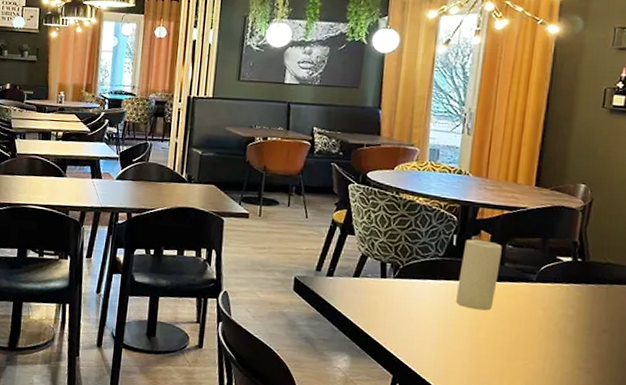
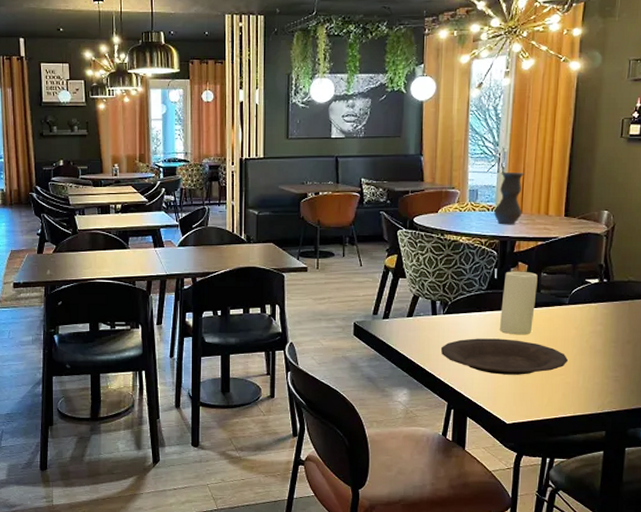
plate: none [388,307,533,355] -> present [440,338,568,375]
vase: none [456,133,492,190] -> present [494,171,524,225]

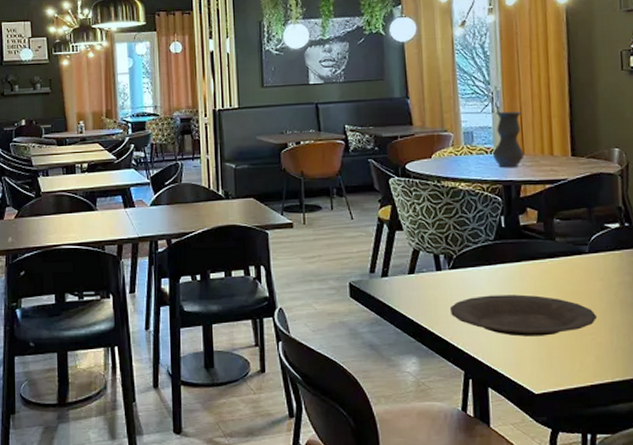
candle: present [500,271,538,335] -> none [513,218,552,290]

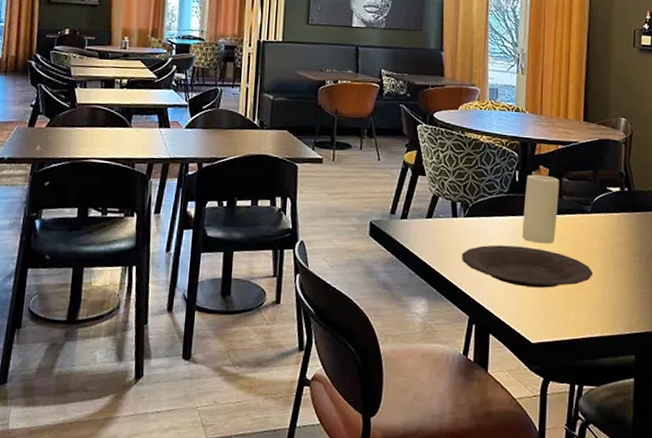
vase: present [493,111,525,168] -> none [514,72,543,127]
candle: none [513,218,552,290] -> present [522,174,559,244]

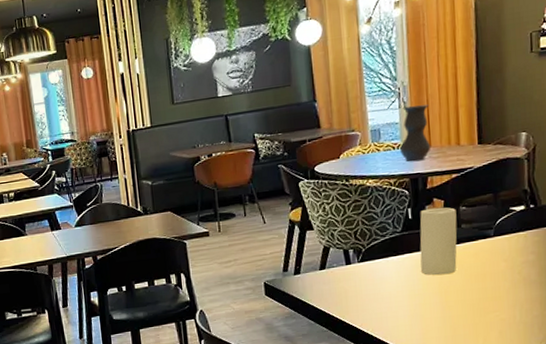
plate: present [461,245,593,288] -> none [359,280,500,319]
vase: none [514,72,543,127] -> present [400,104,431,162]

